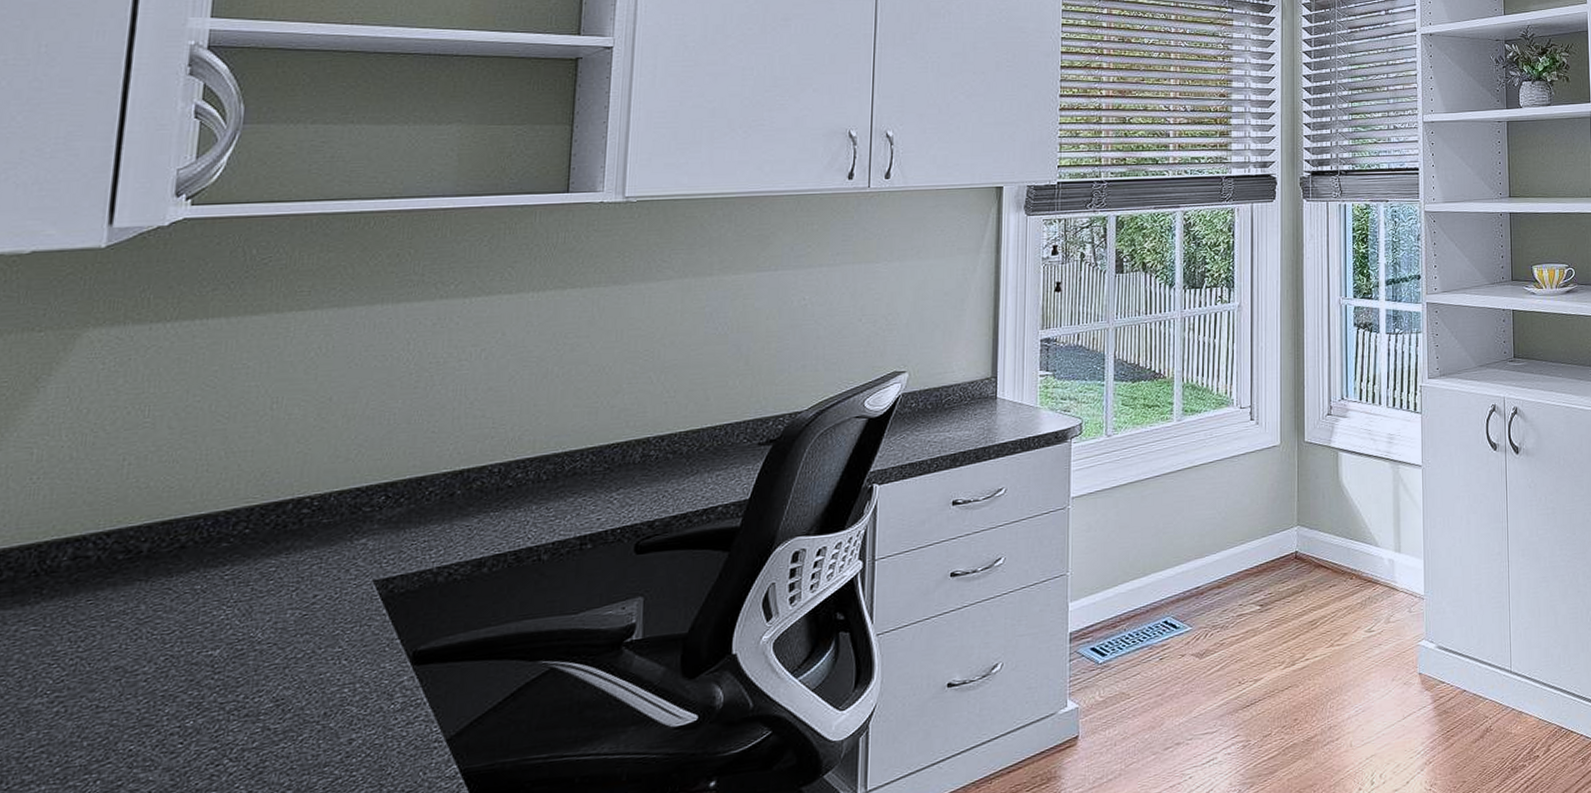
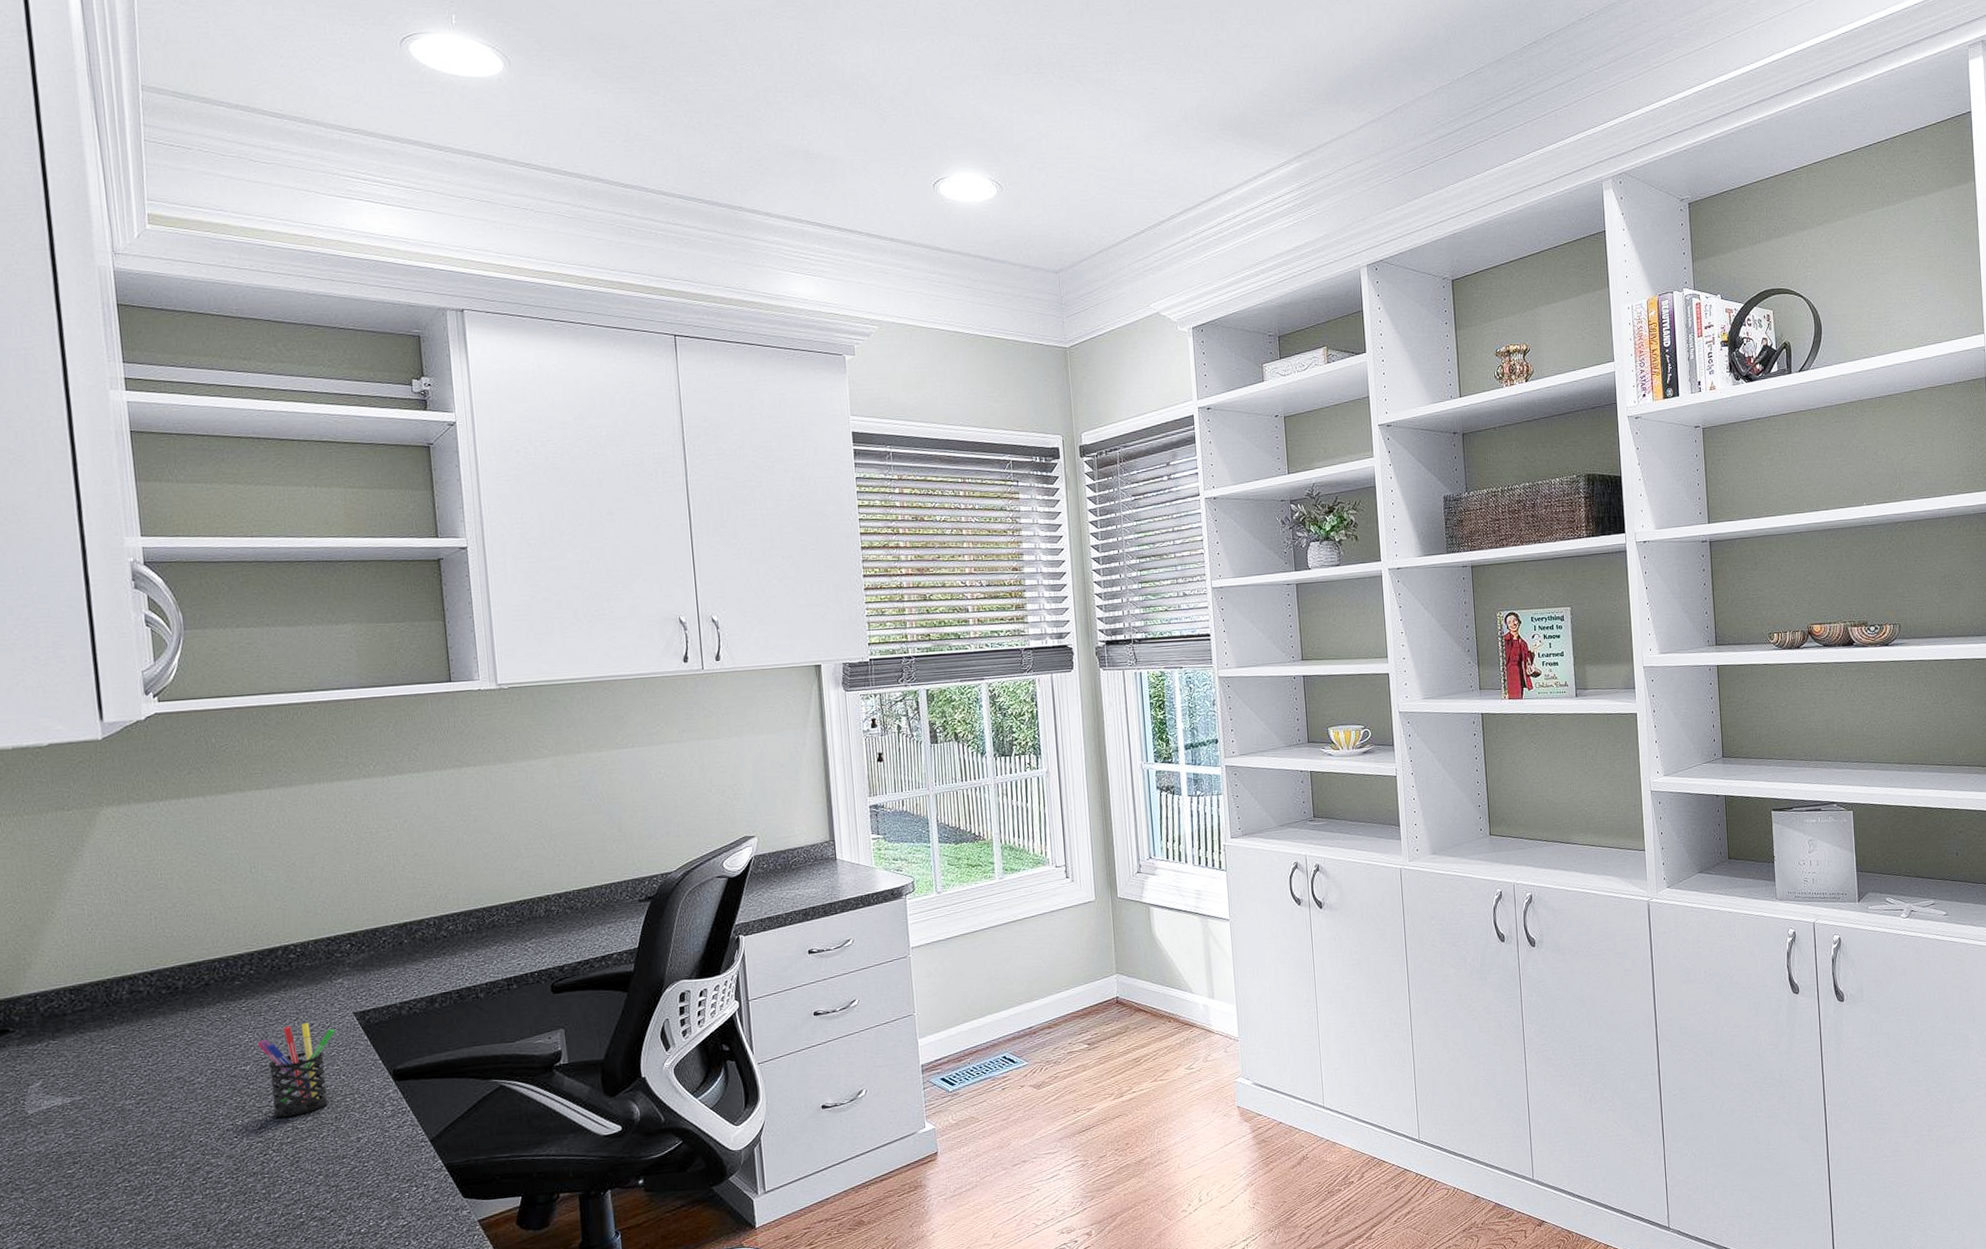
pen holder: none [235,594,345,716] -> present [257,1023,336,1117]

